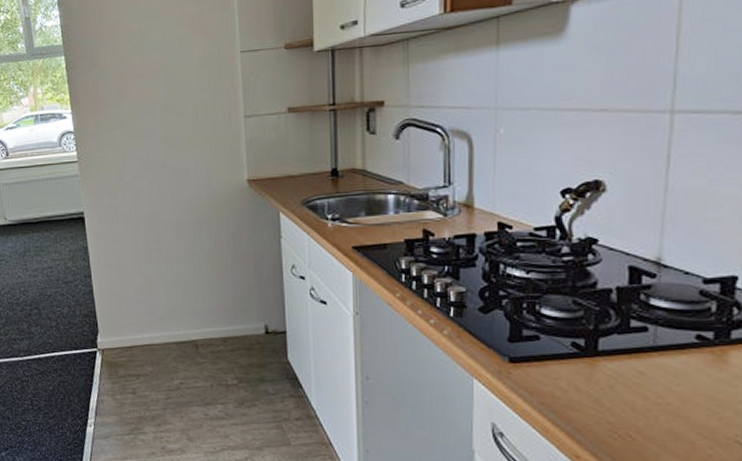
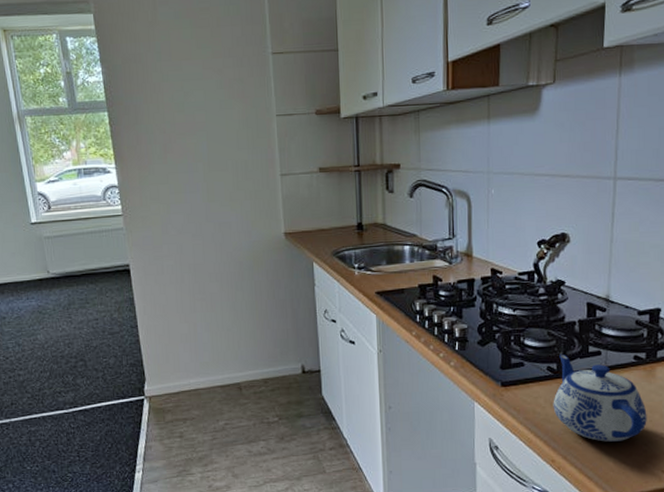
teapot: none [578,327,714,441] -> present [553,354,647,442]

